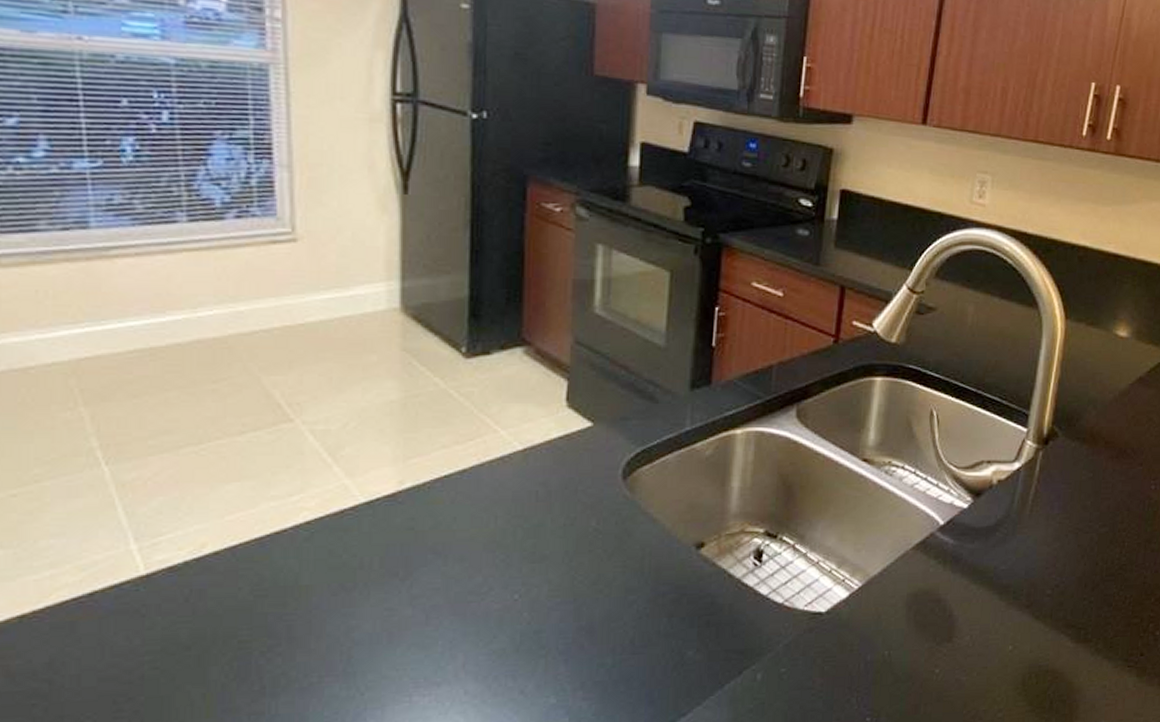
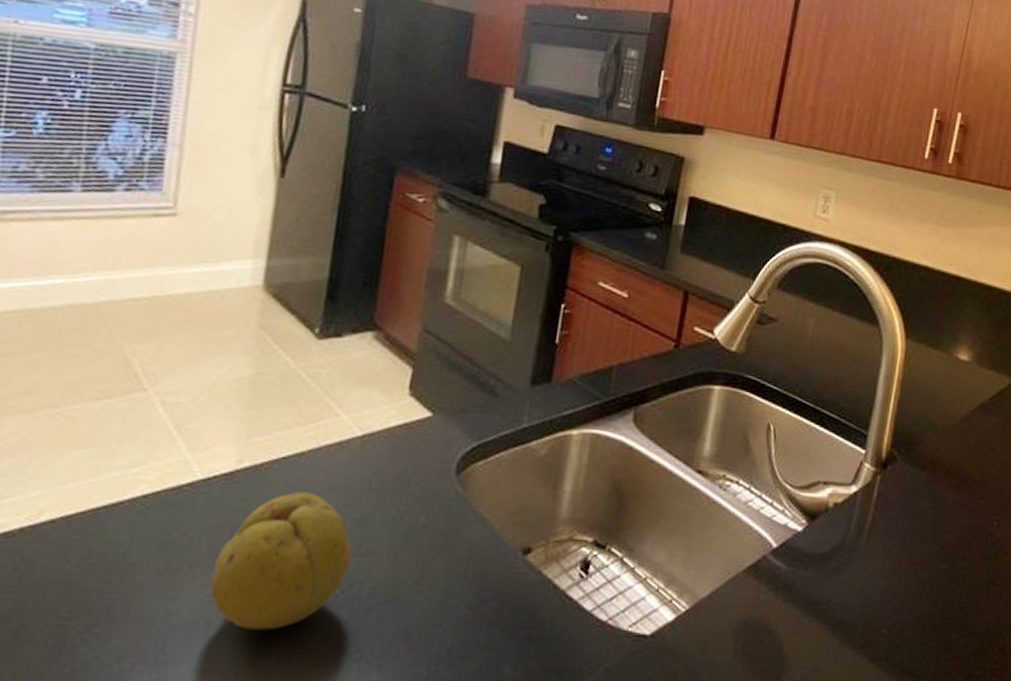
fruit: none [388,507,526,638] -> present [210,491,352,630]

